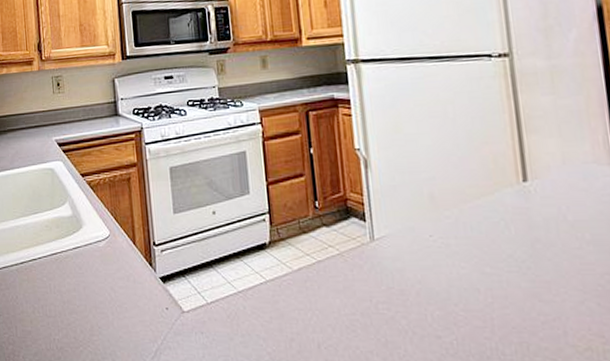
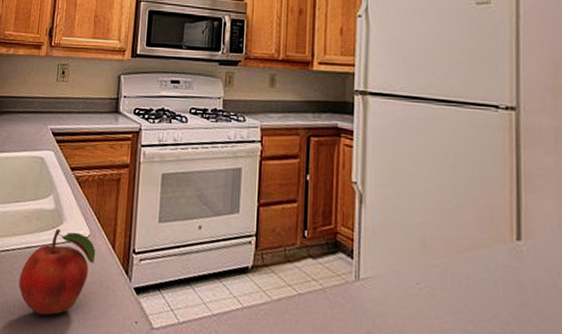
fruit: none [50,233,119,314] -> present [18,228,96,316]

